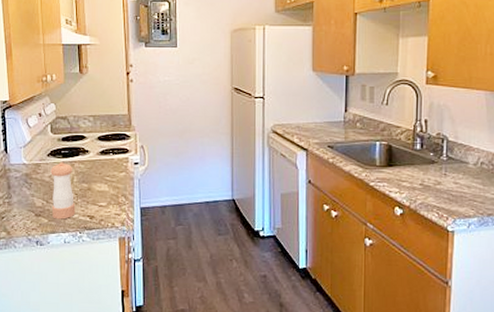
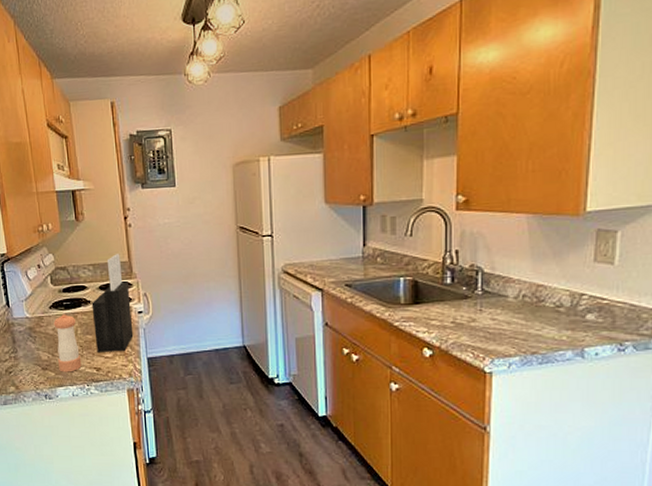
knife block: none [89,107,128,202] -> present [91,254,134,353]

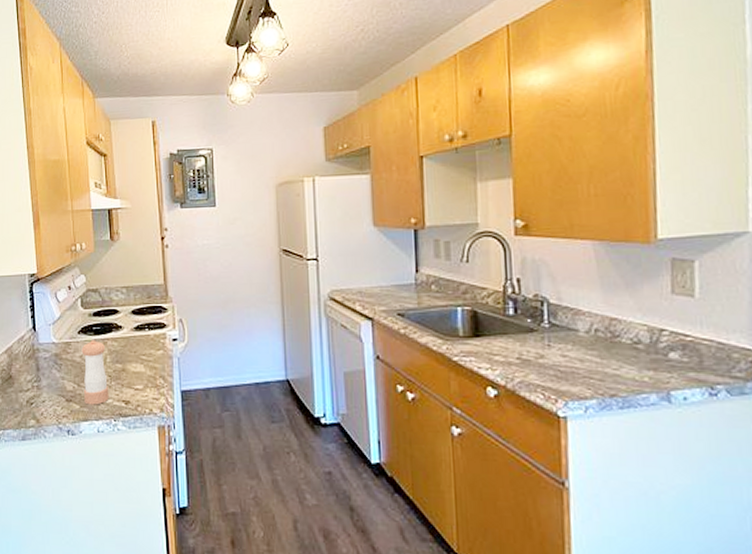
knife block: present [91,254,134,353] -> none [123,276,167,385]

